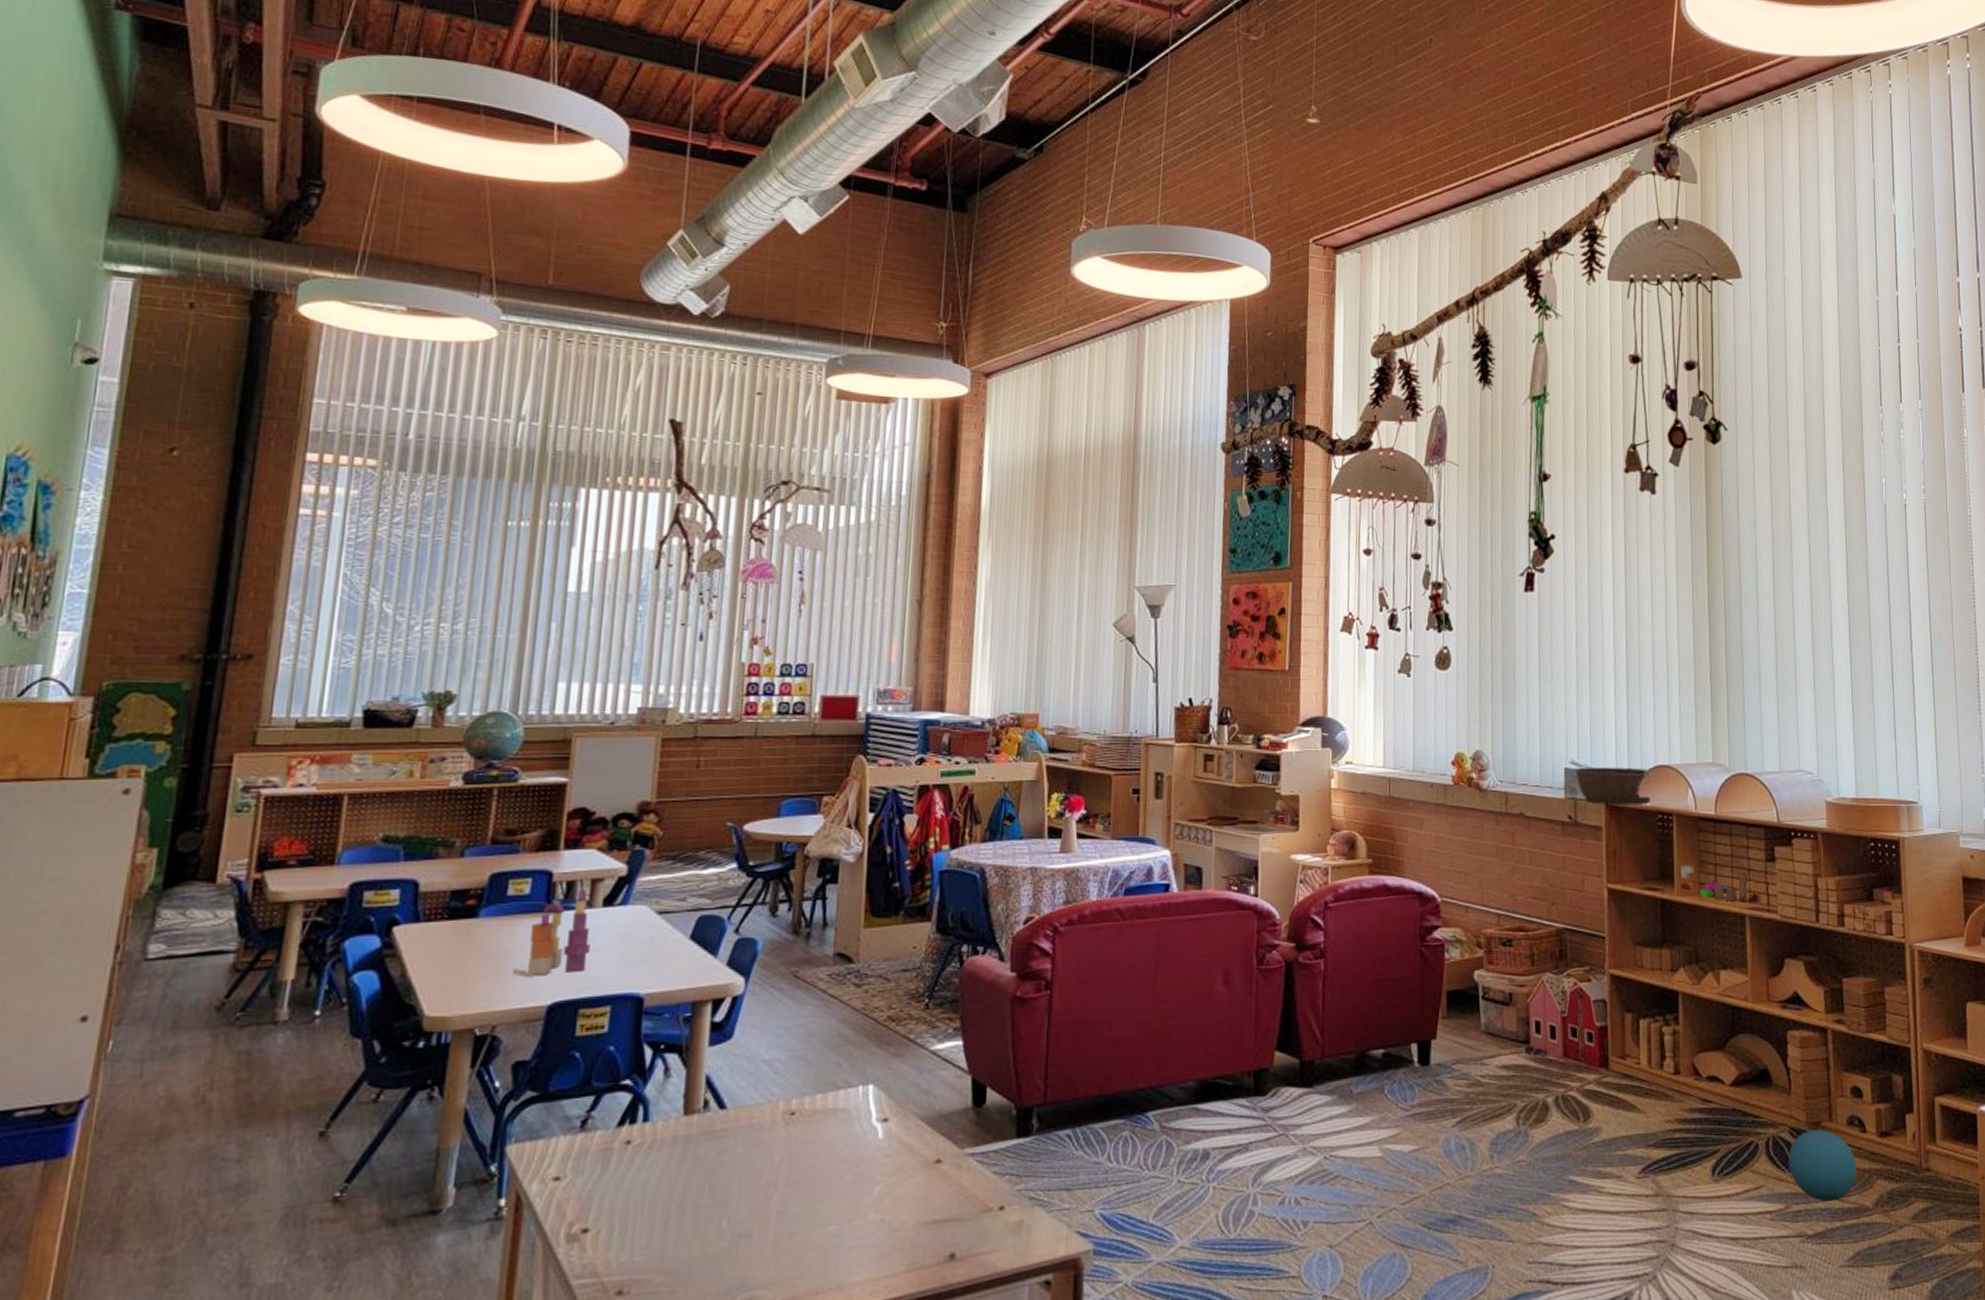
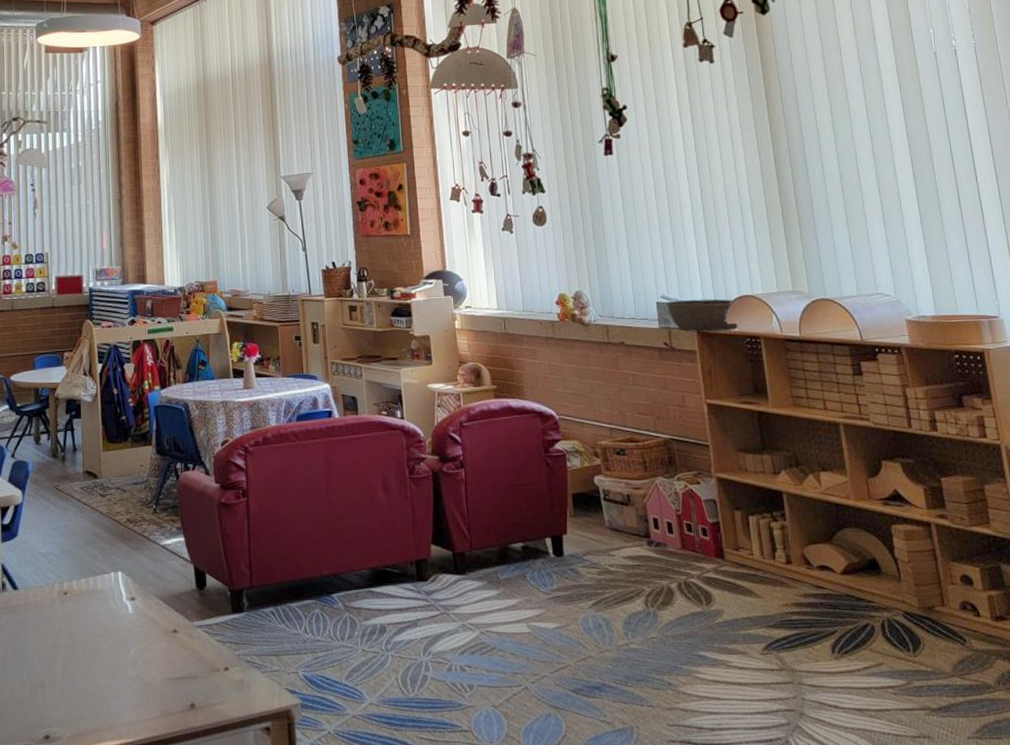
toy blocks: present [1680,865,1727,898] -> none [773,381,819,409]
wooden toy: present [1714,873,1762,904] -> none [806,386,854,413]
ball: present [1789,1129,1857,1202] -> none [905,613,975,679]

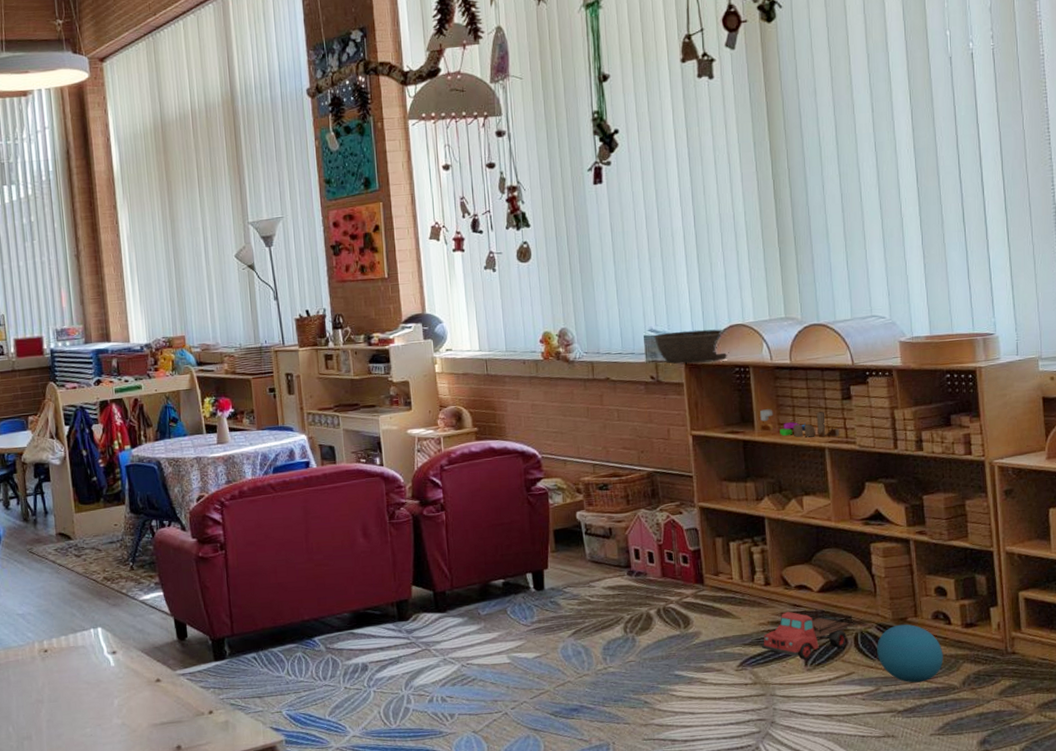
toy blocks: none [773,381,819,409] -> present [760,409,806,436]
toy truck: none [785,592,879,647] -> present [761,609,853,660]
wooden toy: none [806,386,854,413] -> present [793,412,840,438]
ball: none [905,613,975,679] -> present [877,624,943,683]

